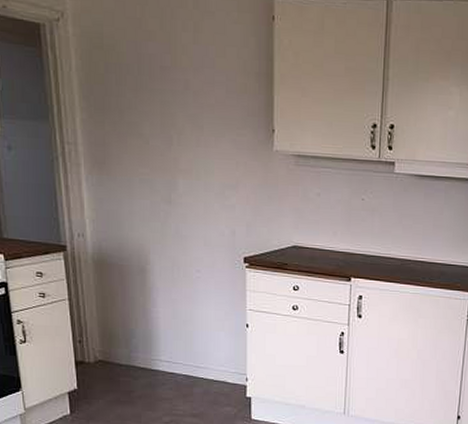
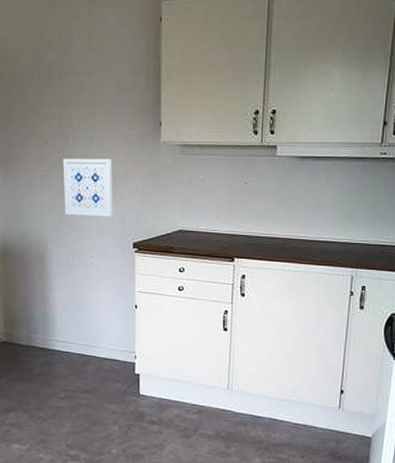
wall art: none [166,161,222,228] -> present [63,158,113,217]

